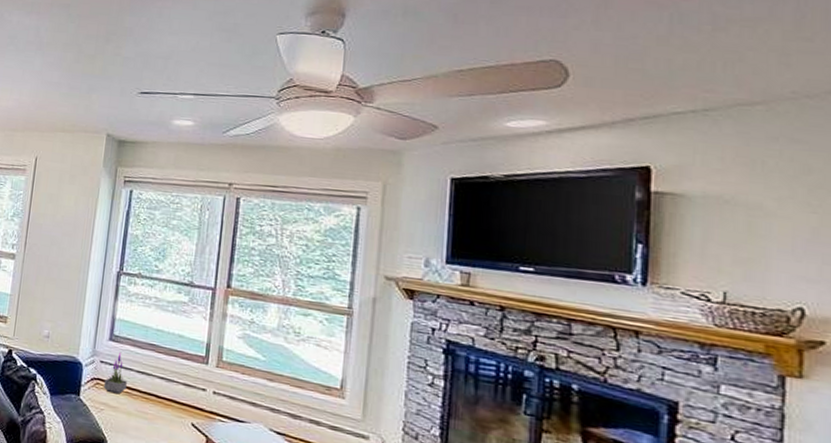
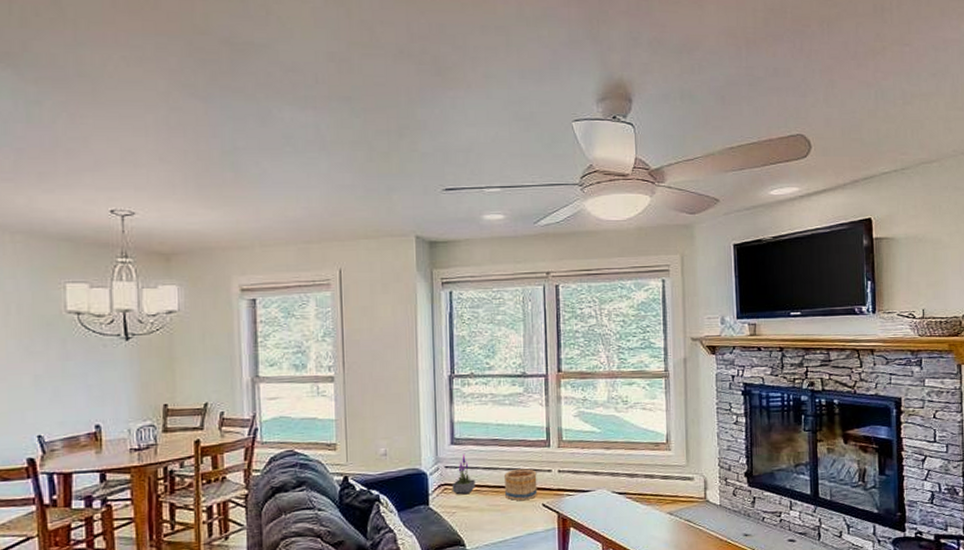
basket: none [155,379,190,415] -> present [503,468,538,501]

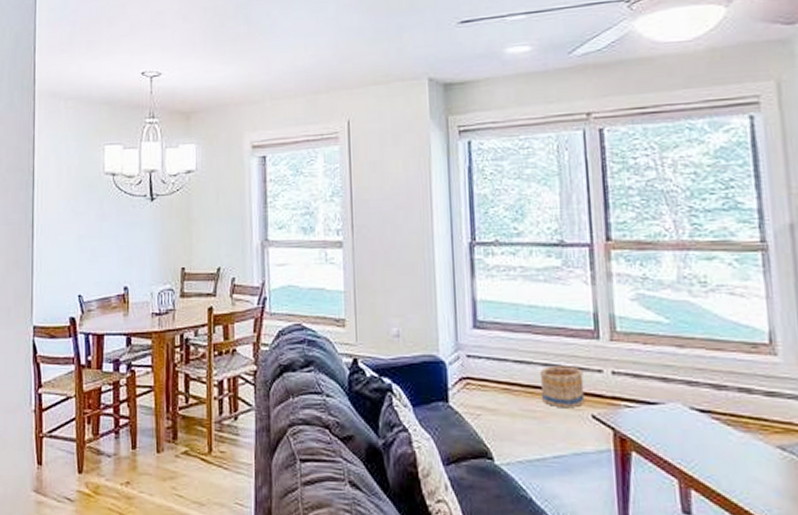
potted plant: present [451,454,475,495] -> none [475,341,504,393]

